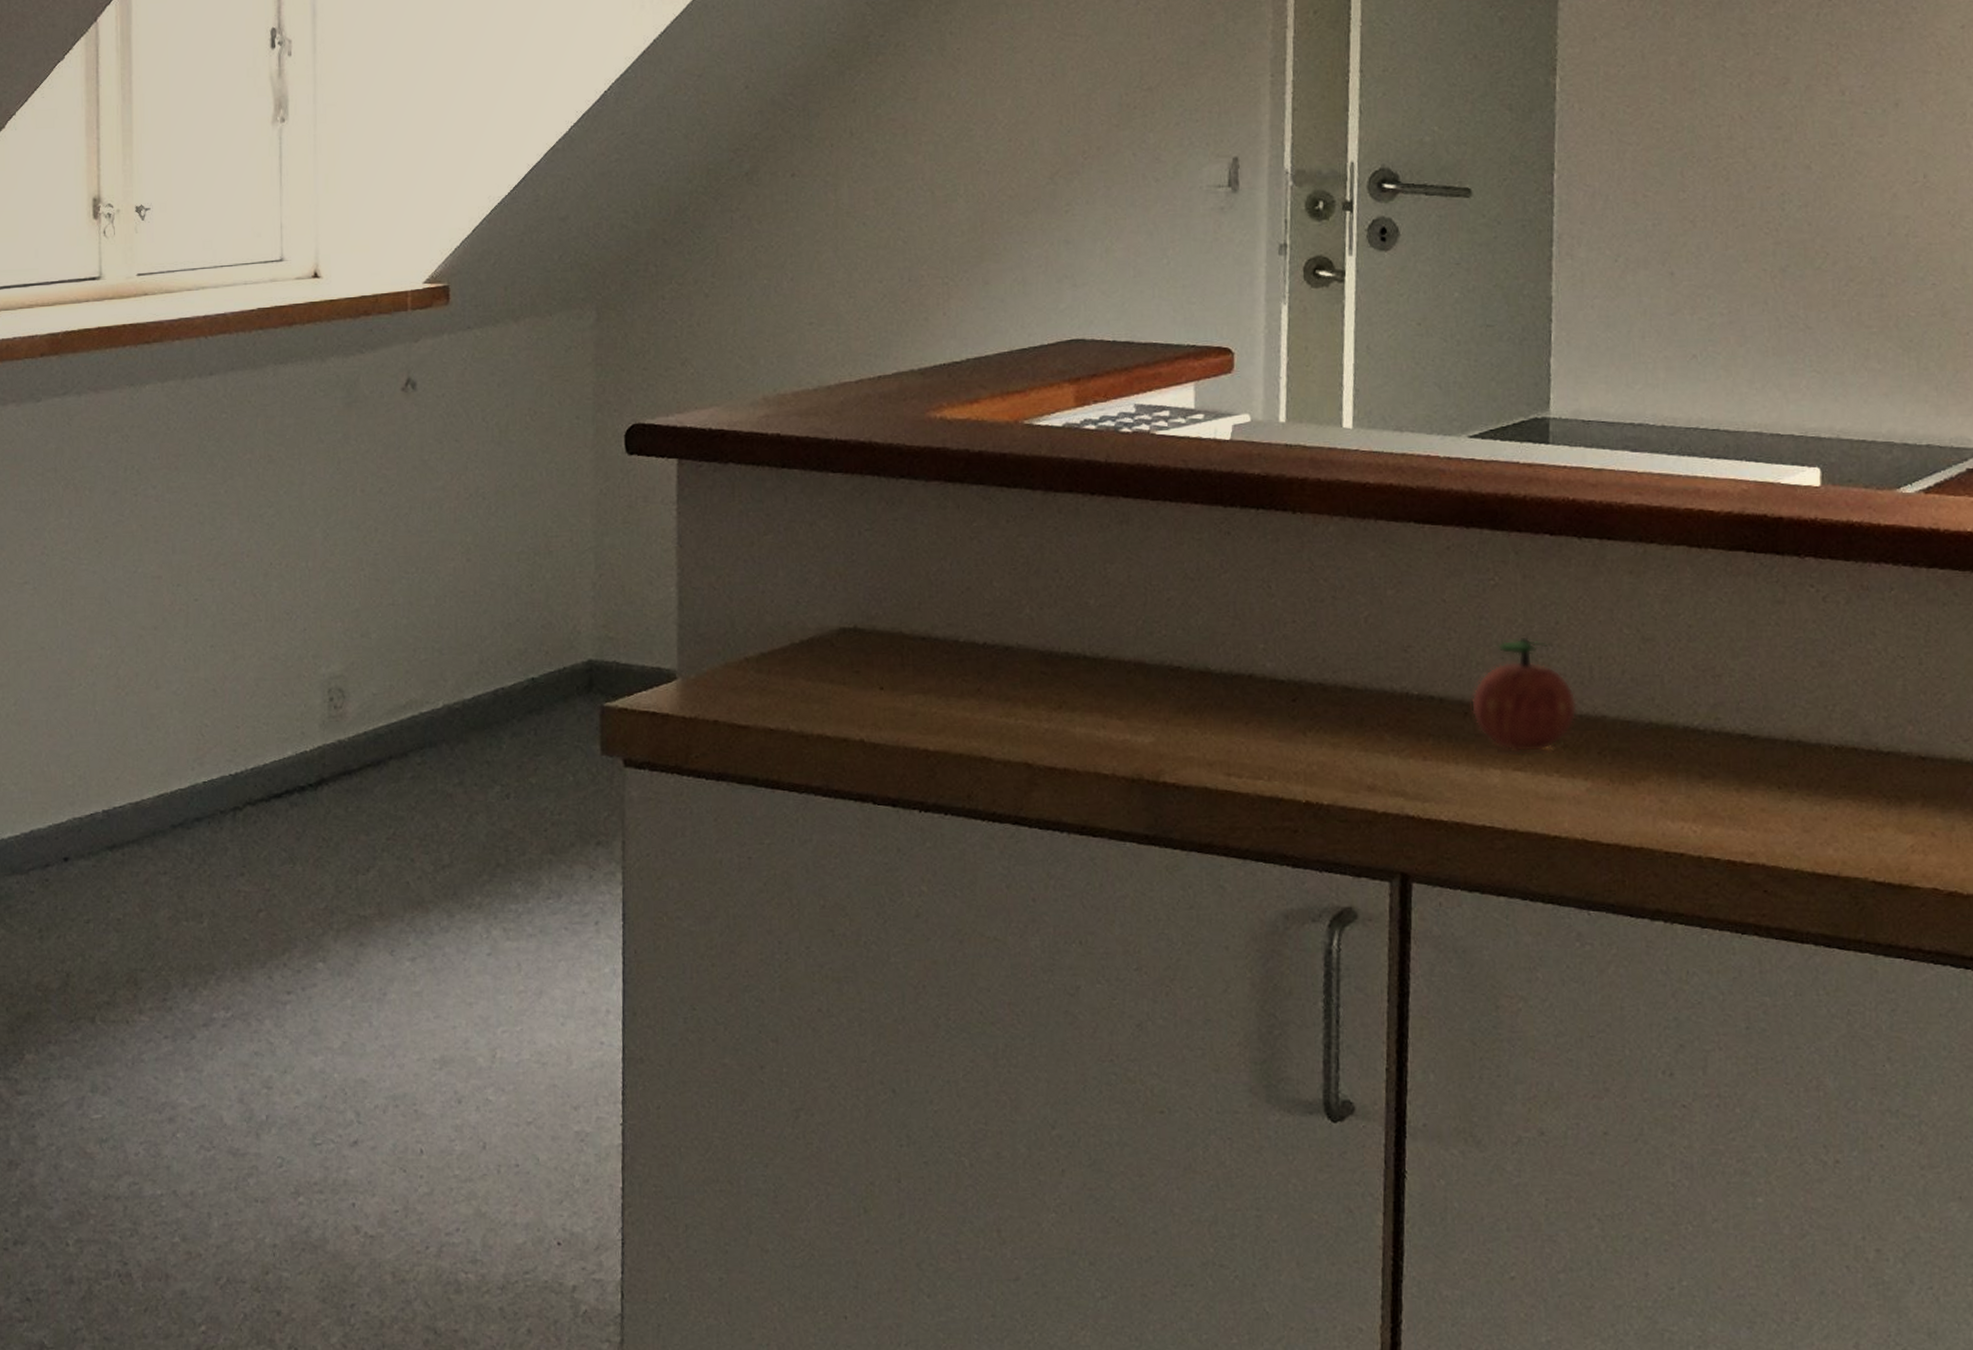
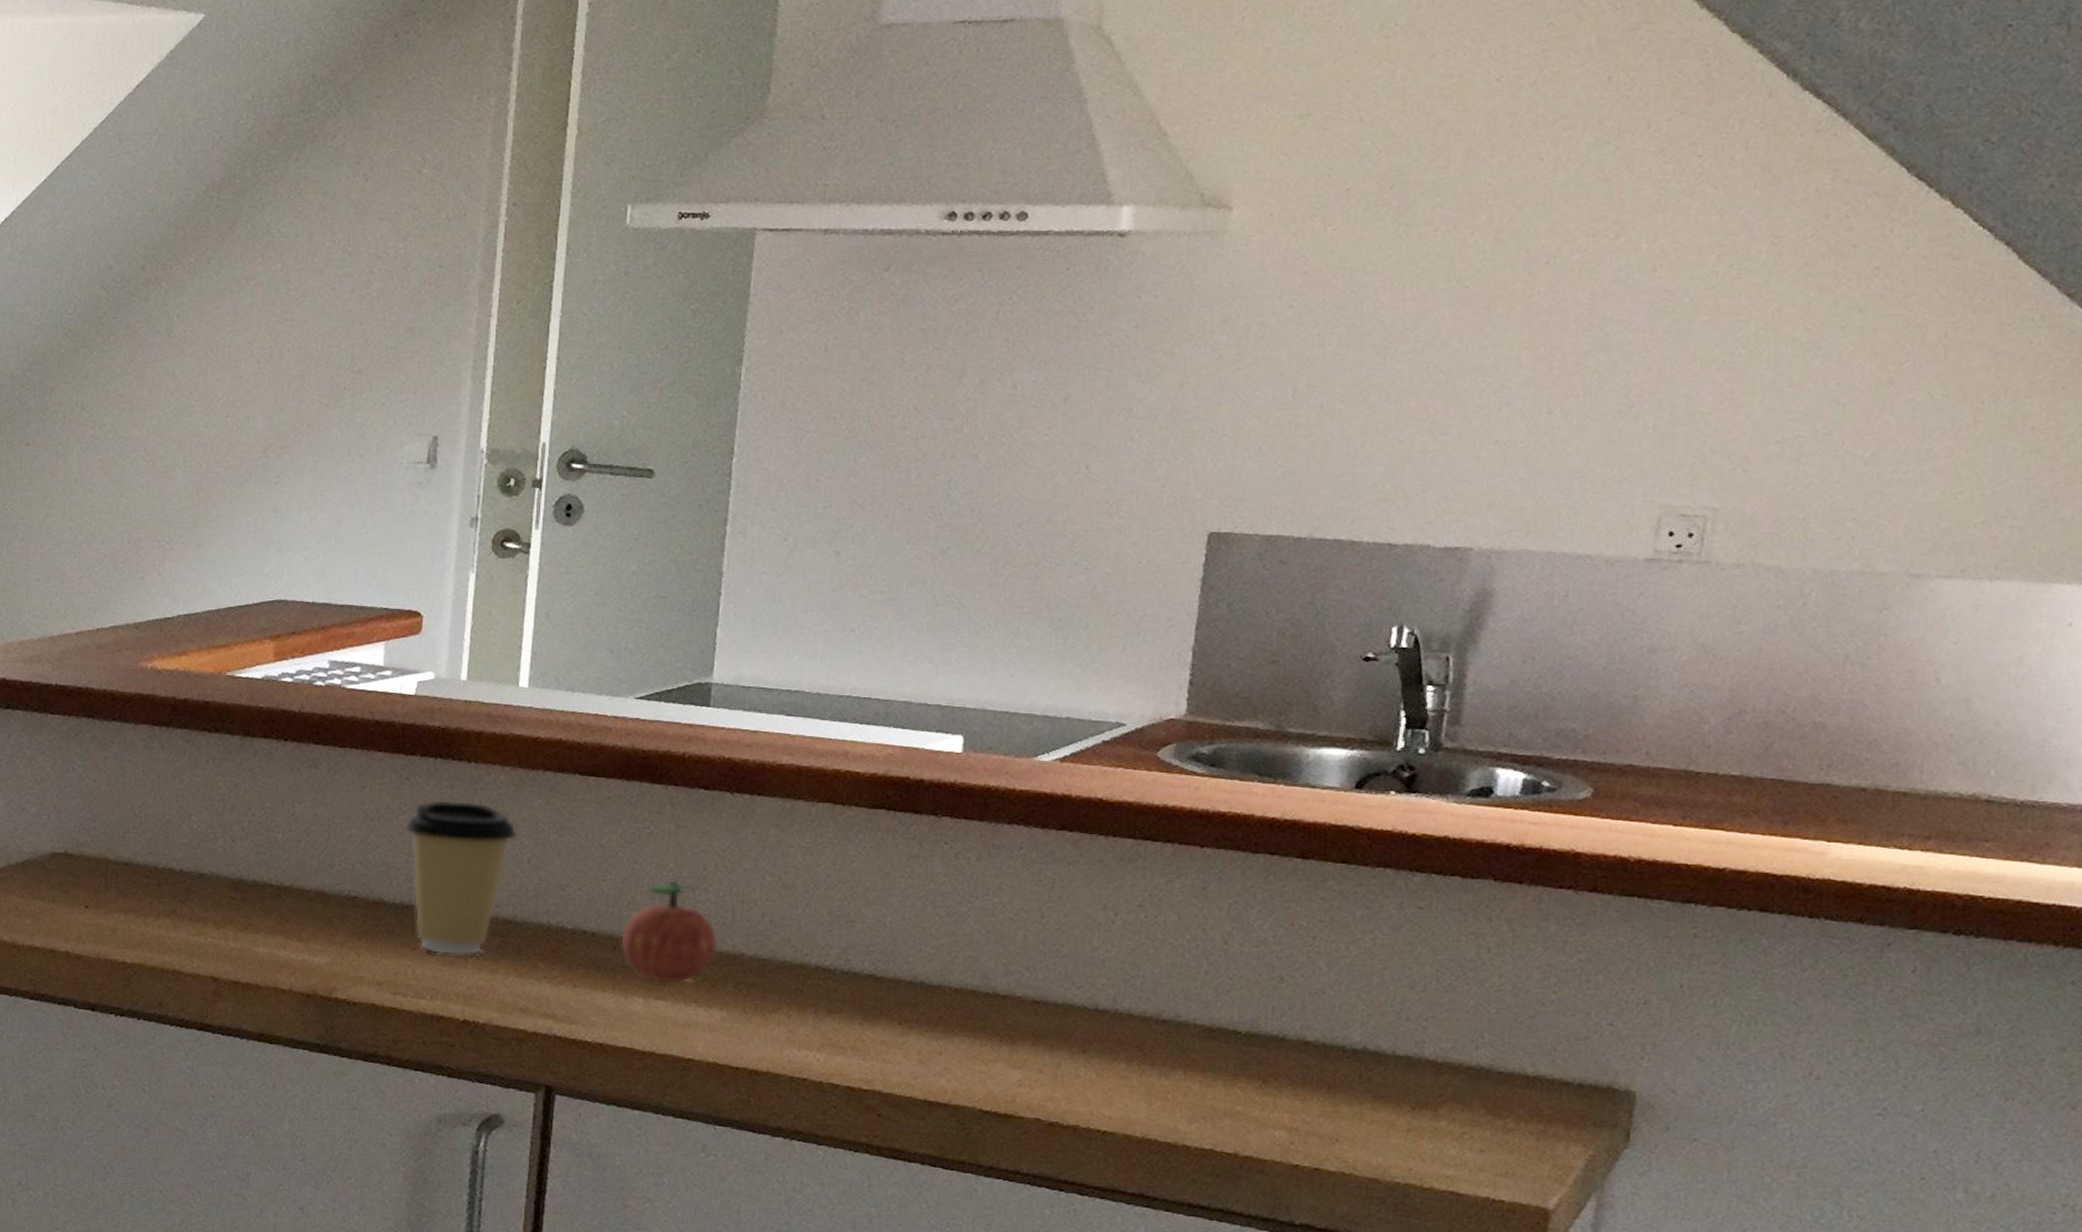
coffee cup: none [1228,555,1352,729] -> present [405,800,517,955]

